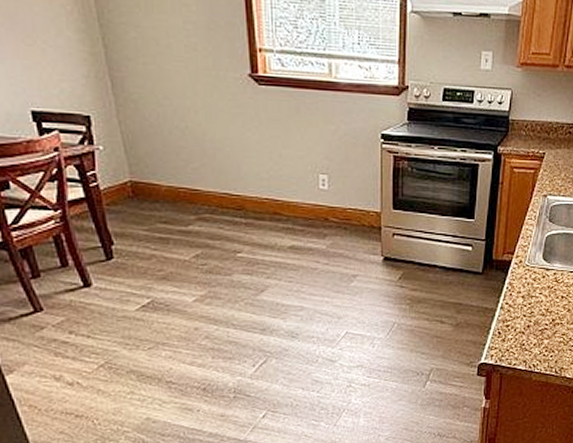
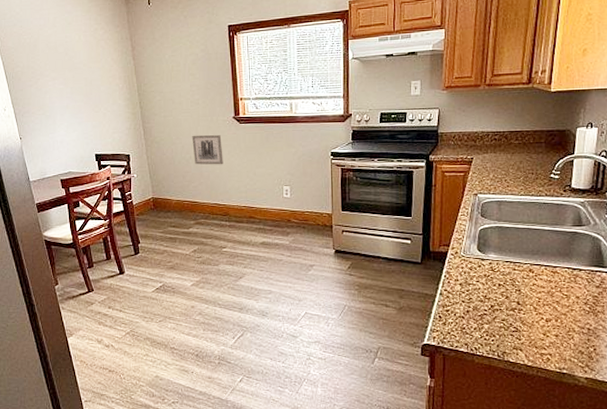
wall art: none [188,95,236,141] -> present [192,135,223,165]

